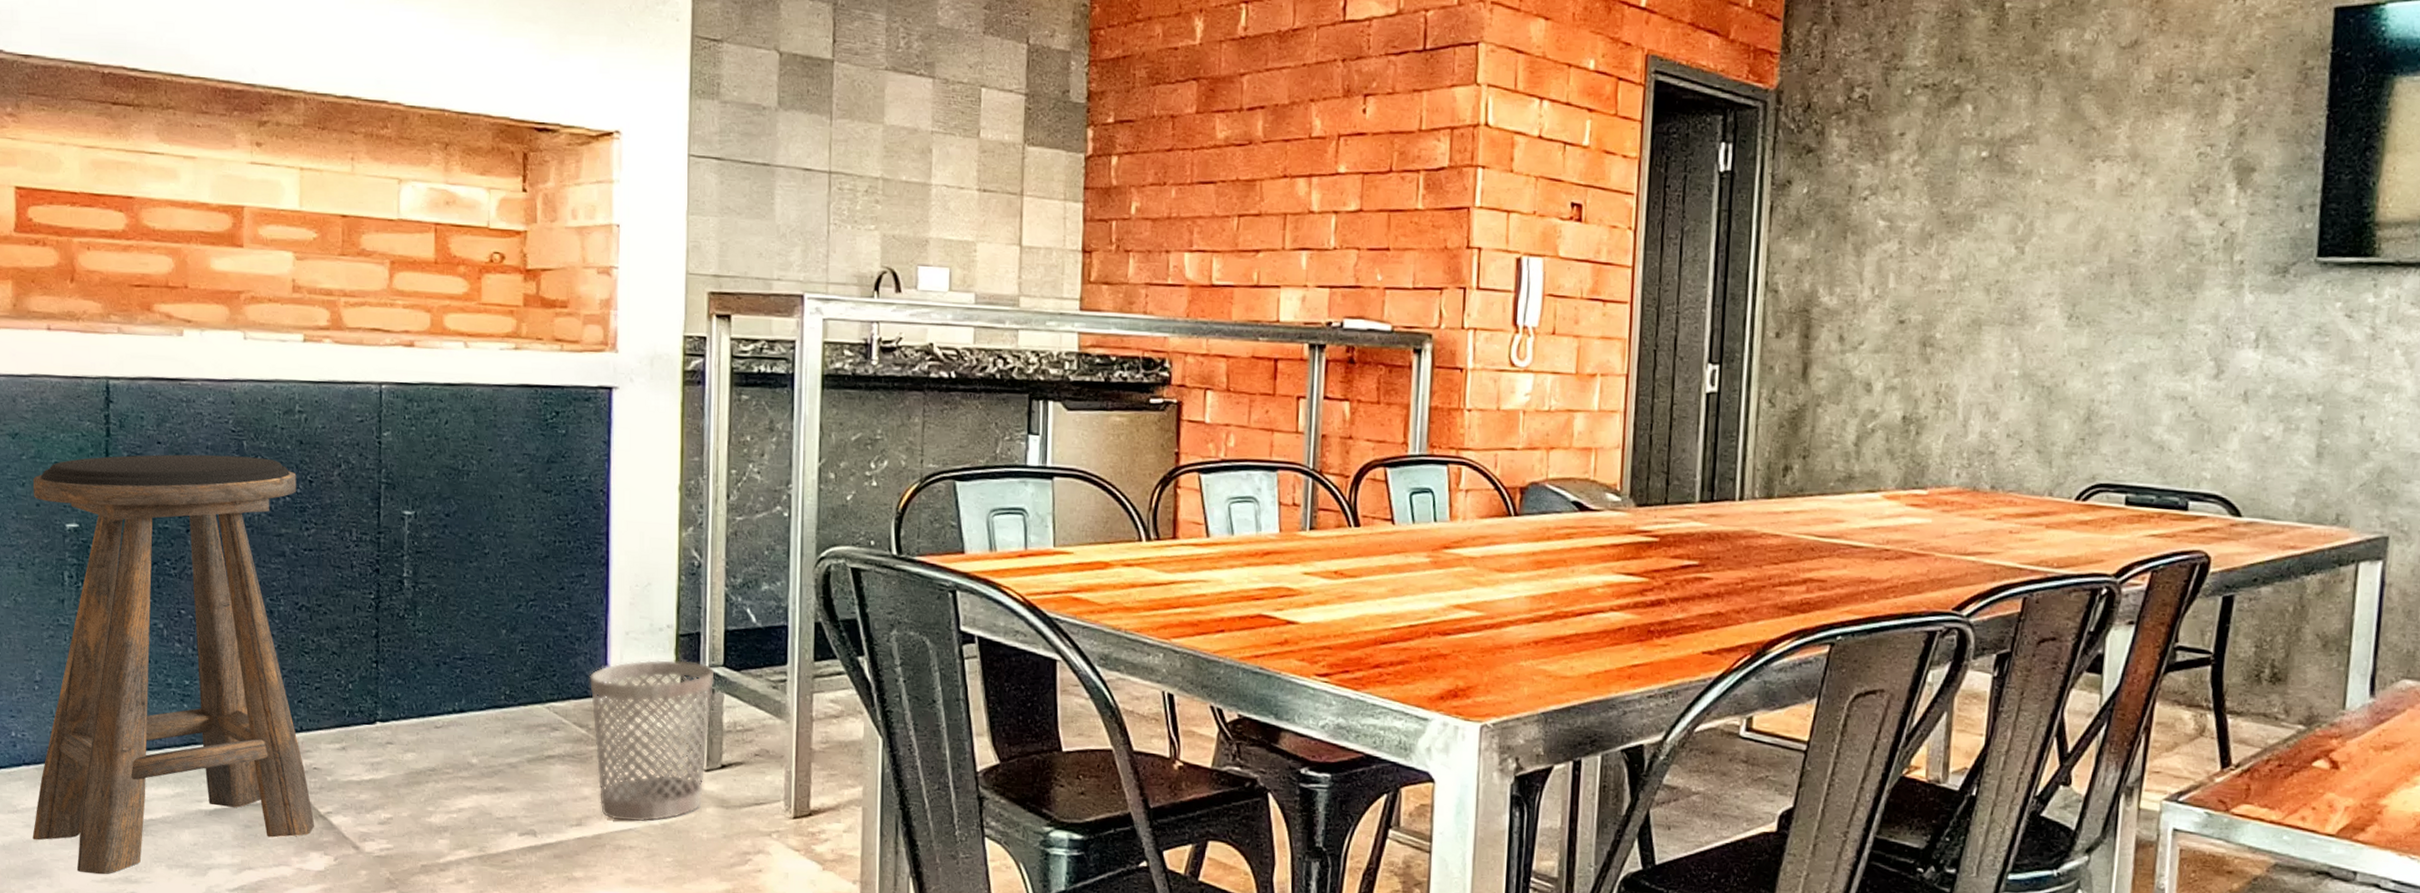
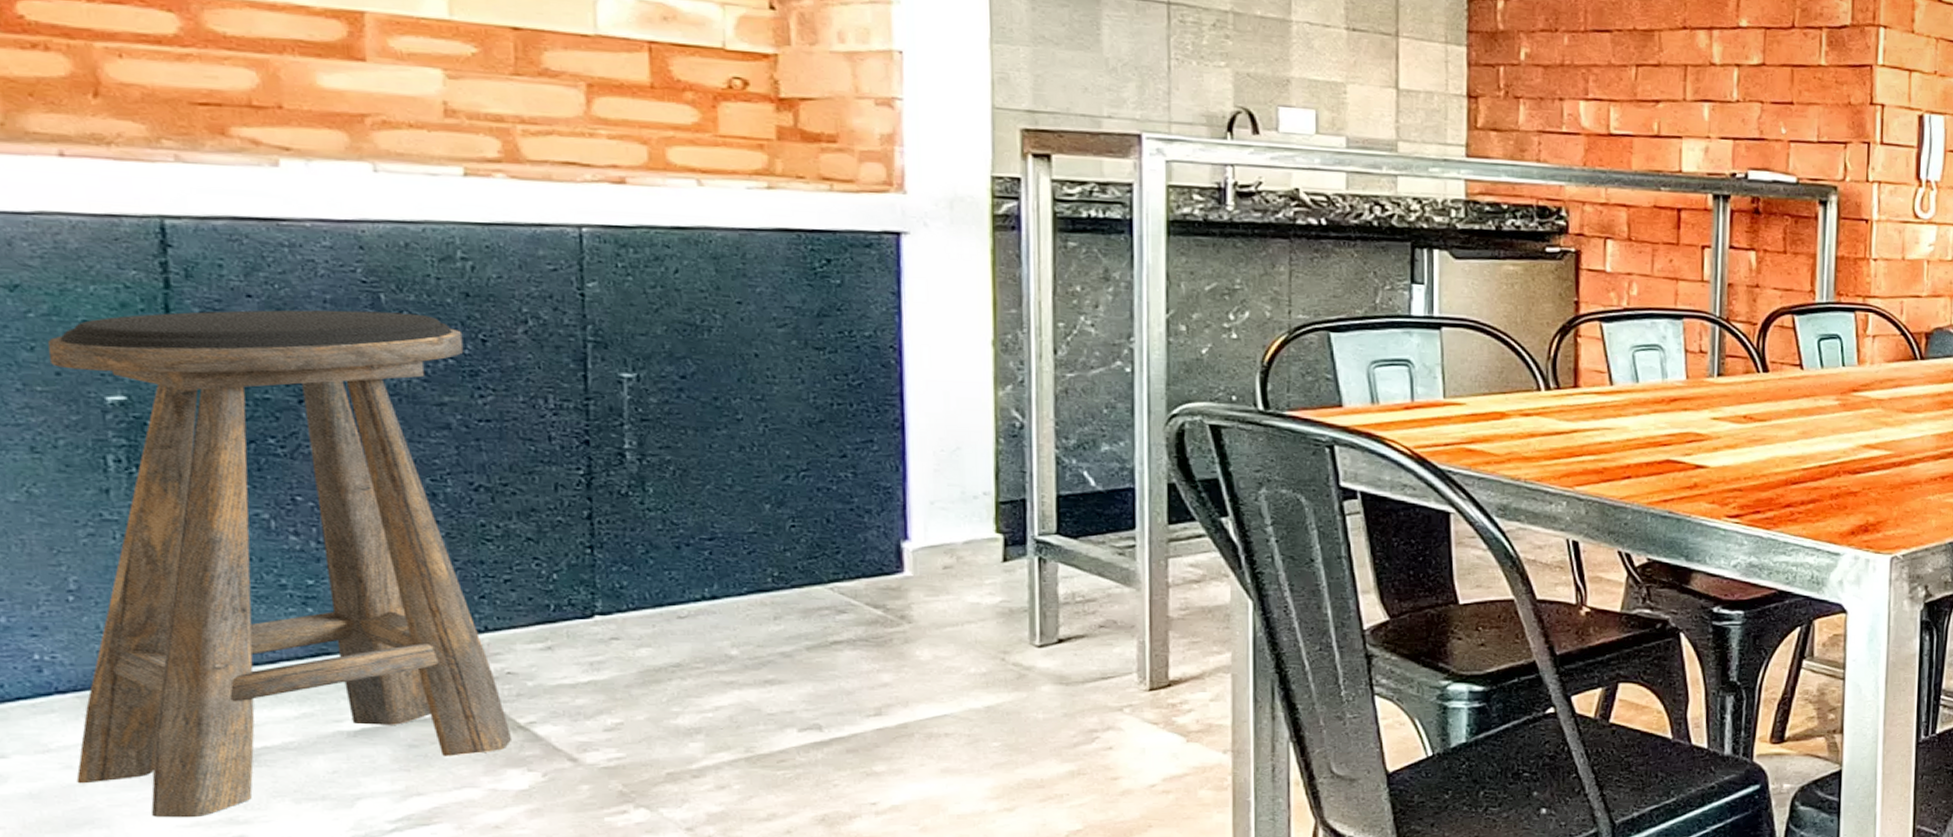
wastebasket: present [589,660,715,822] -> none [883,529,1046,706]

